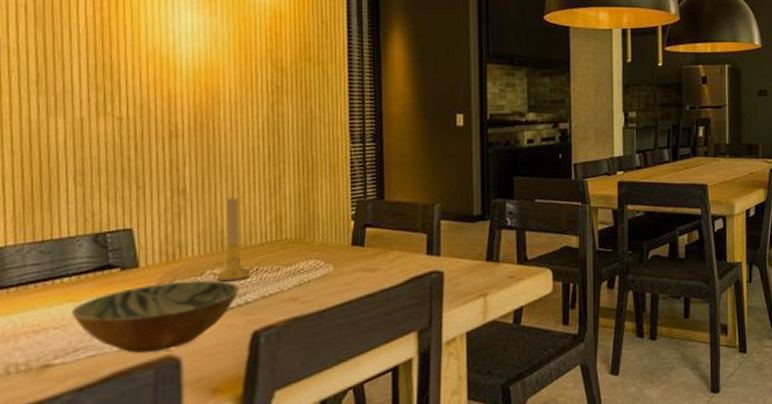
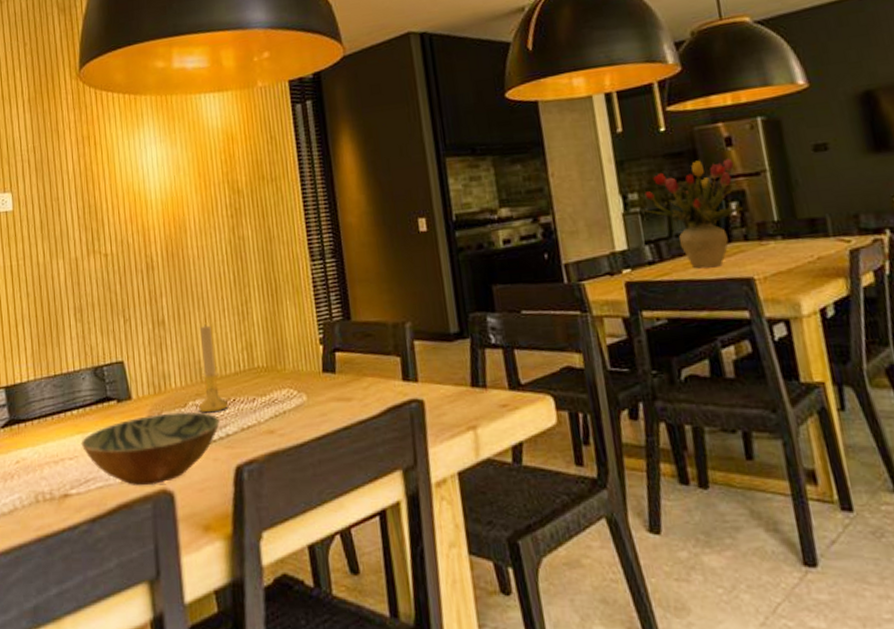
flower arrangement: none [639,92,707,175] -> present [644,158,743,269]

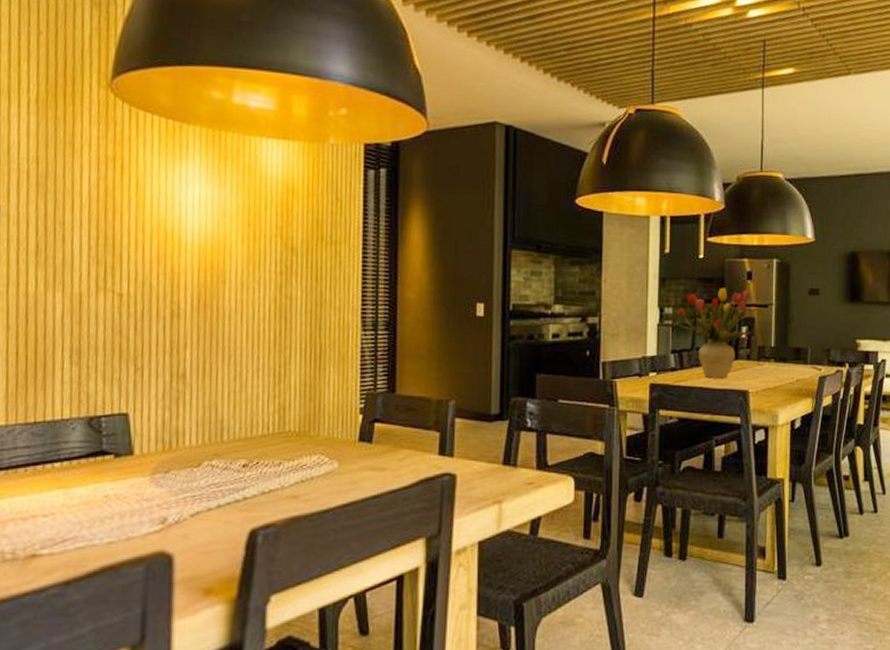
bowl: present [81,411,220,485] -> none [61,472,238,546]
candle holder: present [198,324,229,413] -> none [215,382,251,474]

